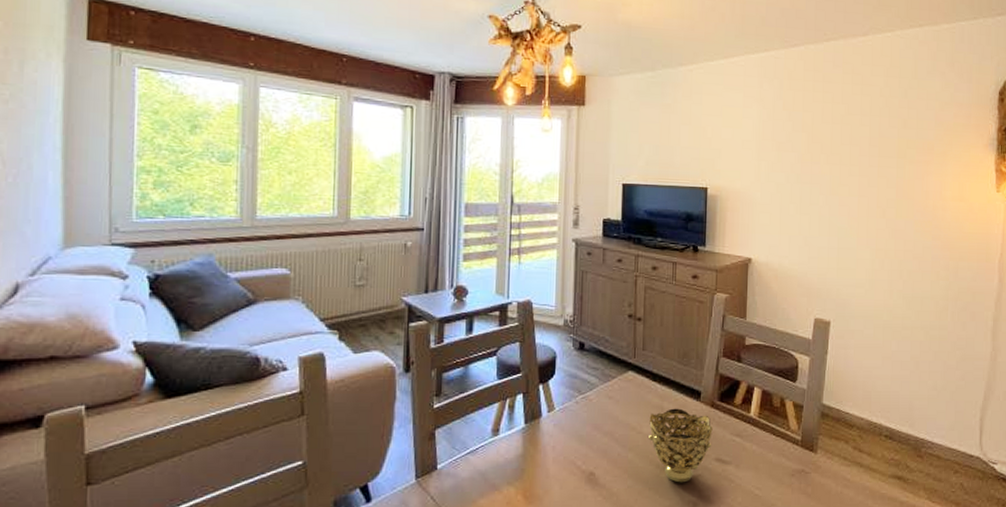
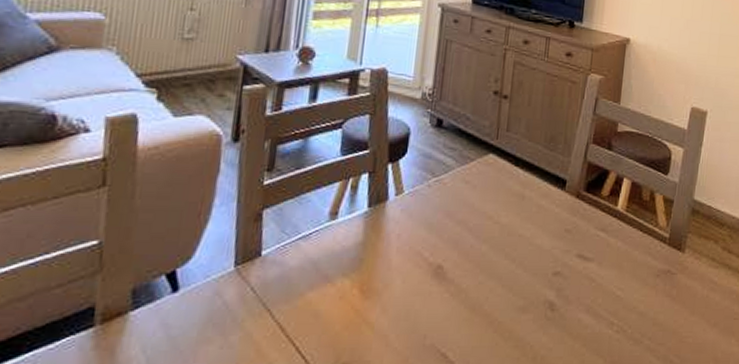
decorative bowl: present [649,408,713,483] -> none [506,197,577,281]

